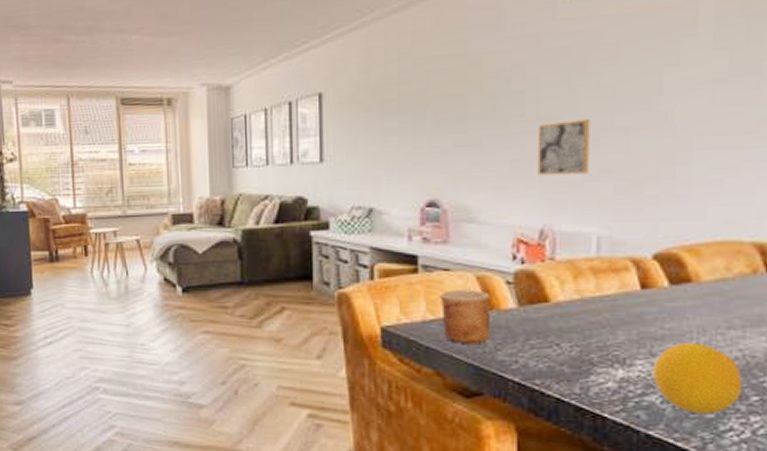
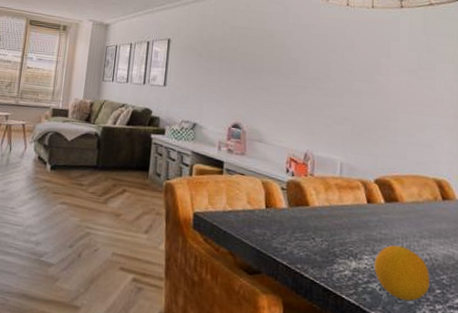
cup: present [440,290,491,345] -> none [236,189,270,233]
wall art: present [537,119,590,176] -> none [305,81,338,119]

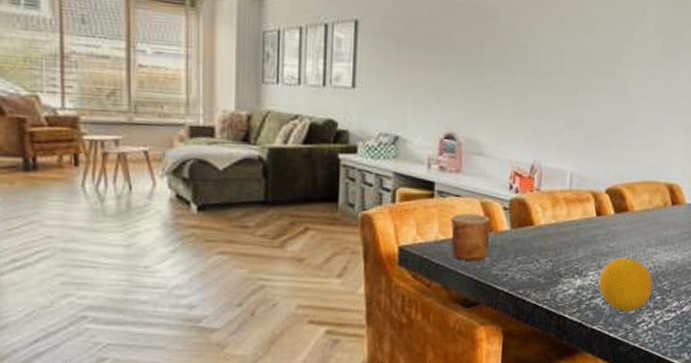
cup: none [236,189,270,233] -> present [450,214,490,262]

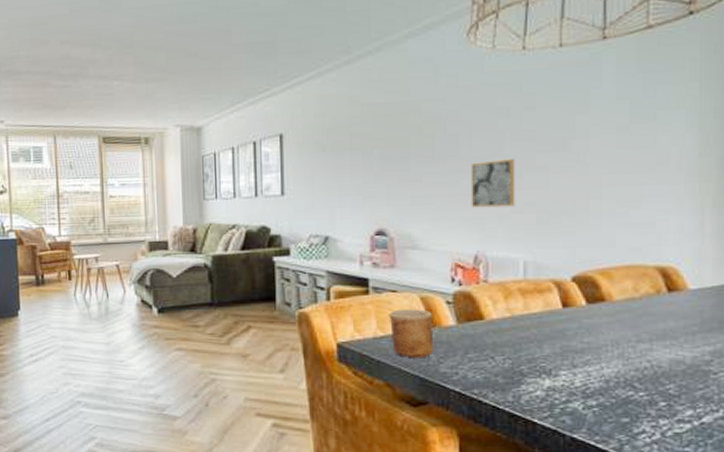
wall art: none [532,76,573,122] -> present [470,159,515,208]
fruit: present [598,257,652,310] -> none [574,354,650,418]

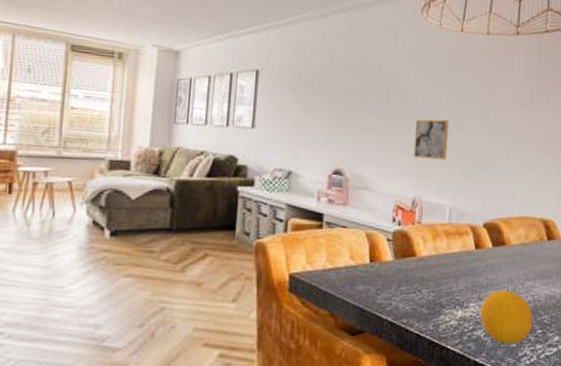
cup: present [388,309,434,359] -> none [338,244,375,291]
fruit: none [574,354,650,418] -> present [479,289,532,343]

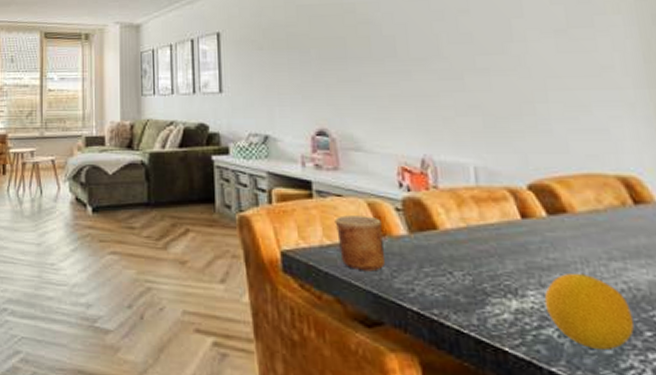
cup: none [338,244,375,291] -> present [334,215,386,272]
wall art: present [413,119,449,160] -> none [409,61,459,110]

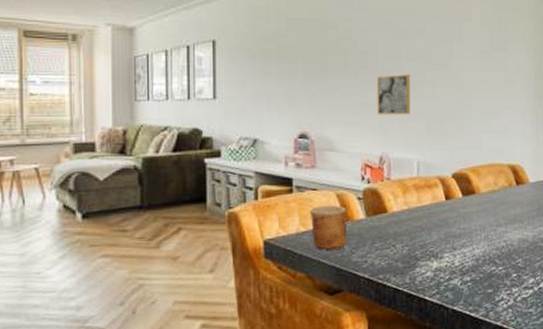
wall art: none [409,61,459,110] -> present [377,74,411,115]
fruit: present [544,272,634,350] -> none [454,237,506,290]

